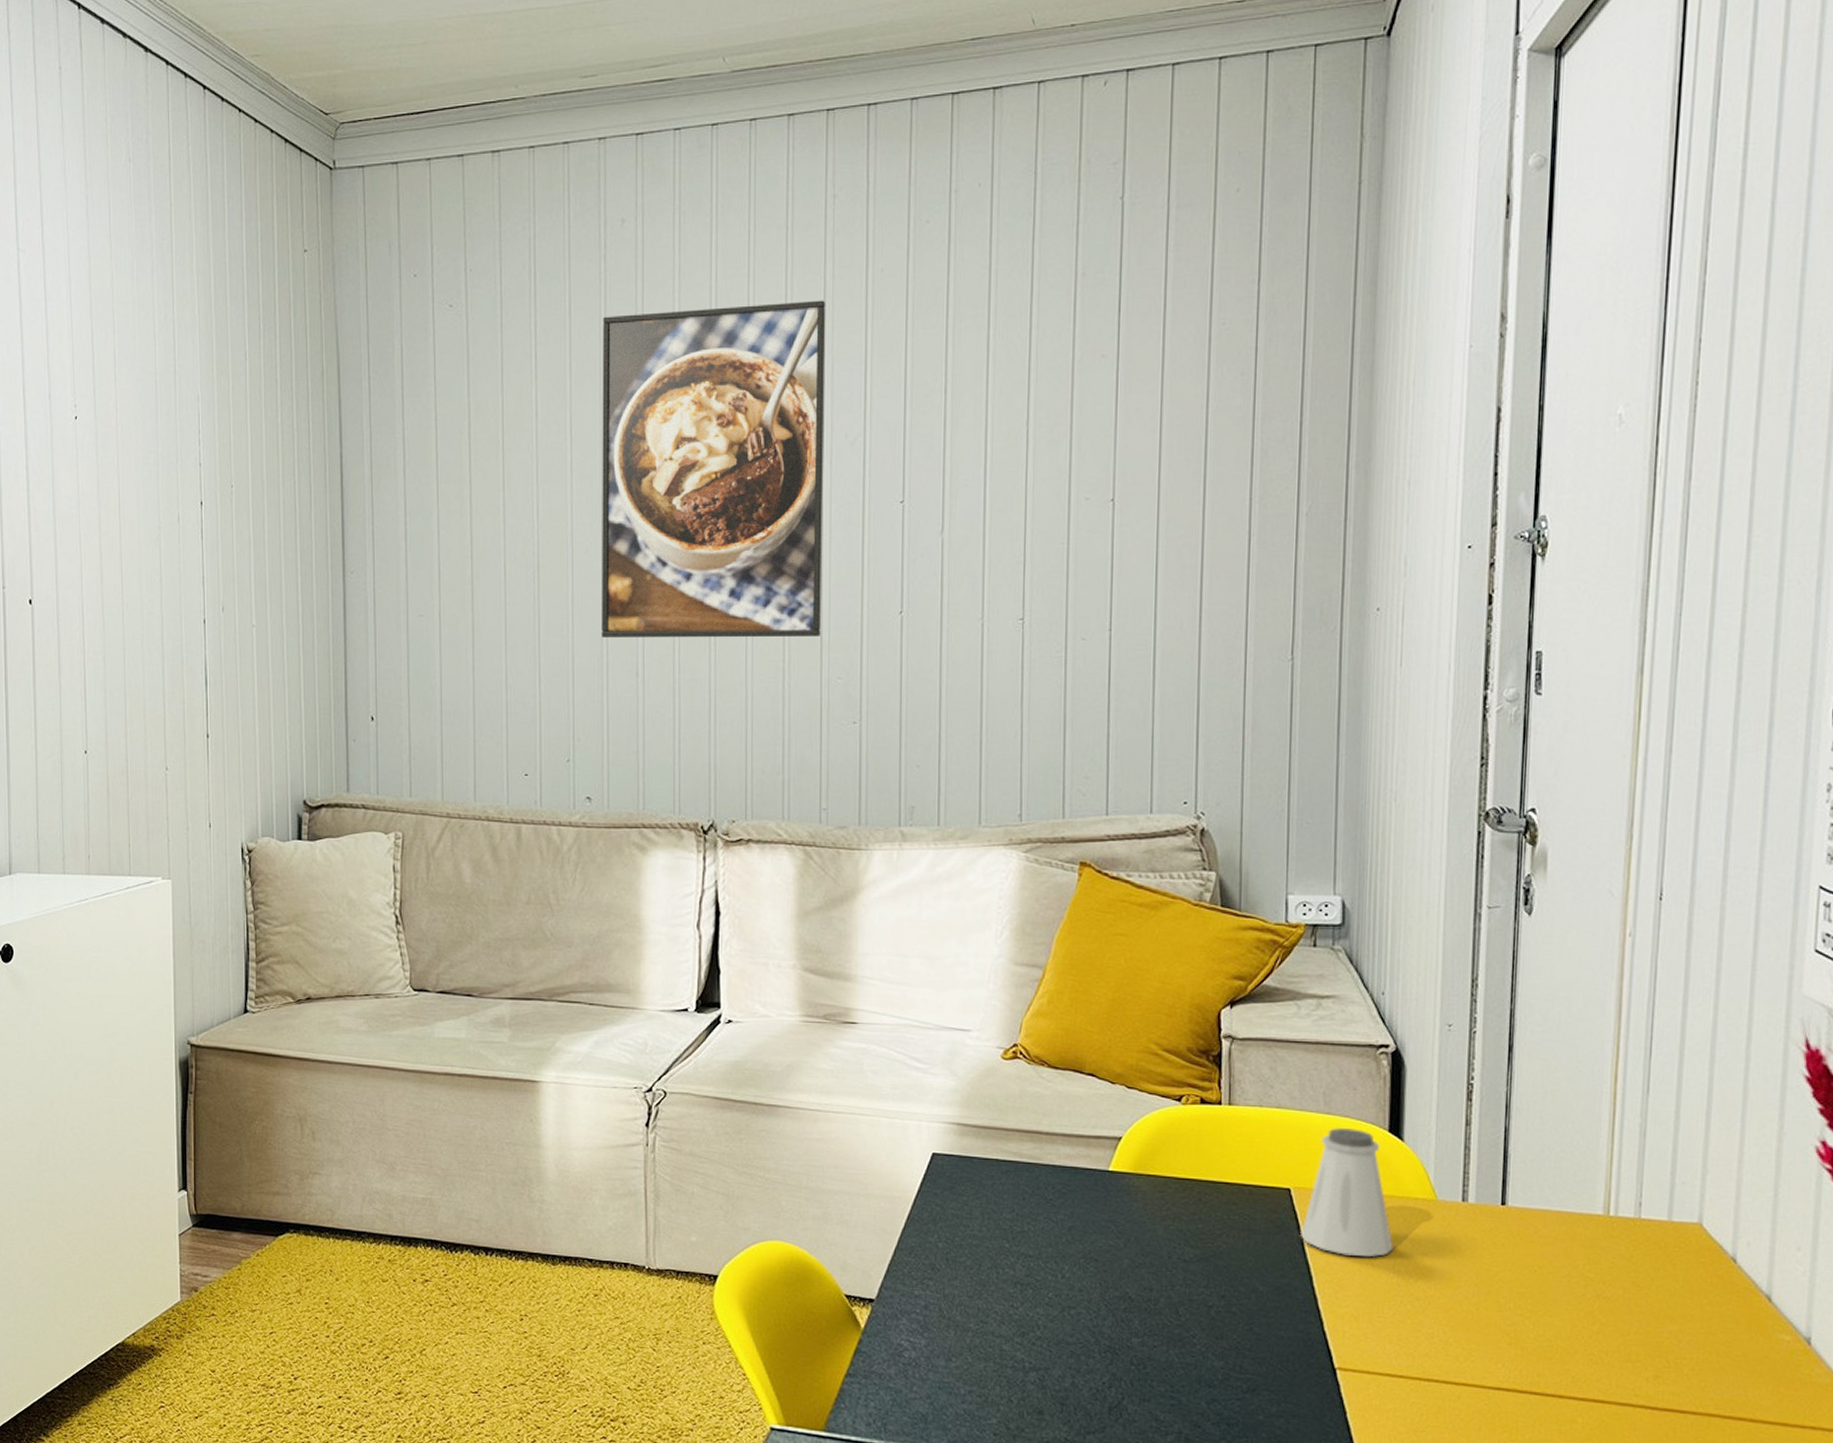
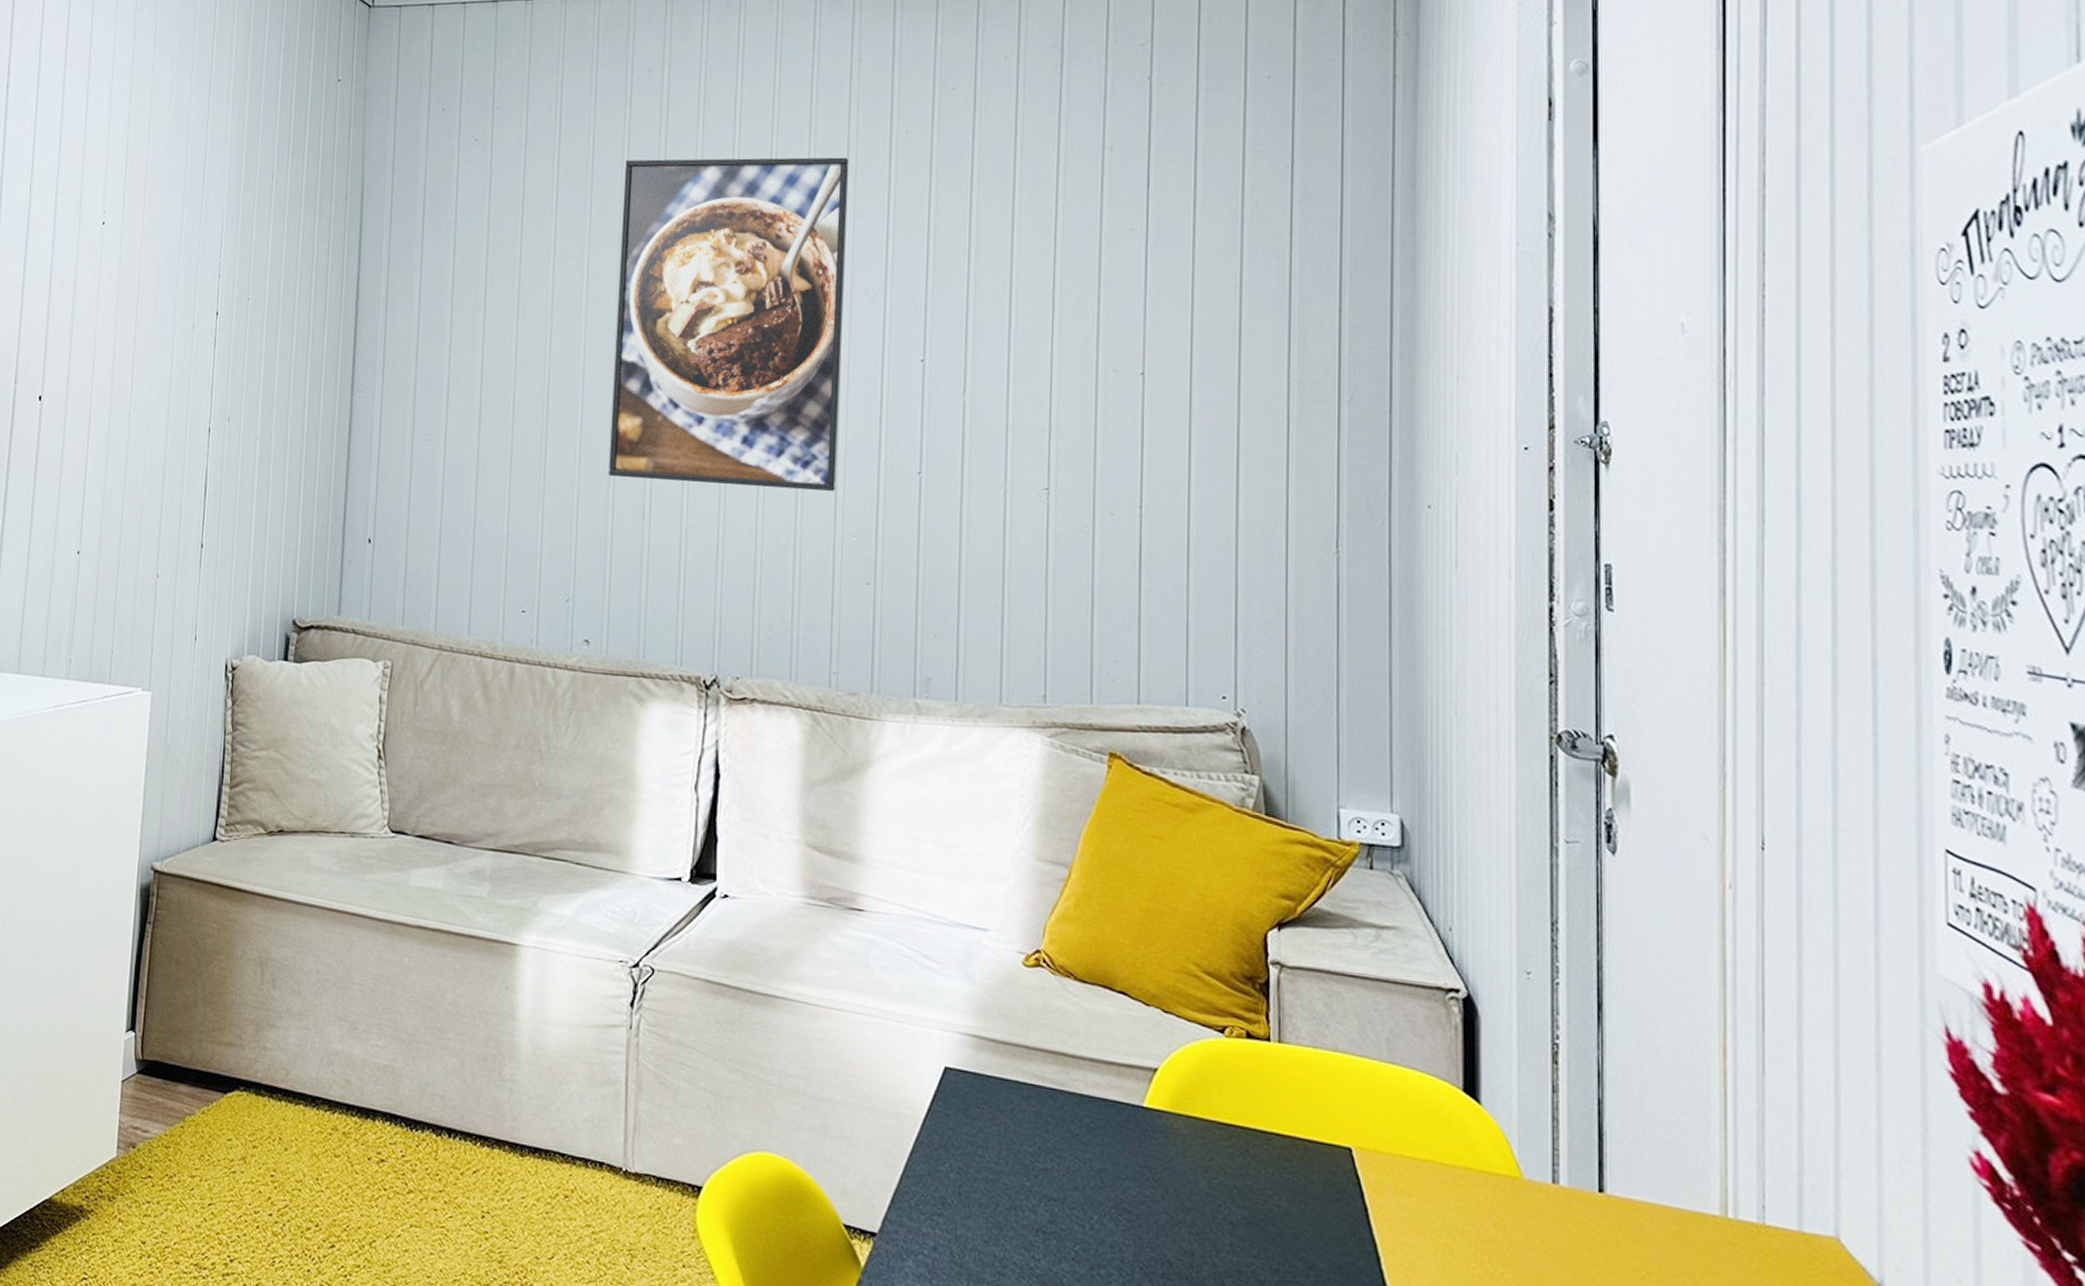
saltshaker: present [1299,1128,1394,1257] -> none [1363,1081,1474,1240]

